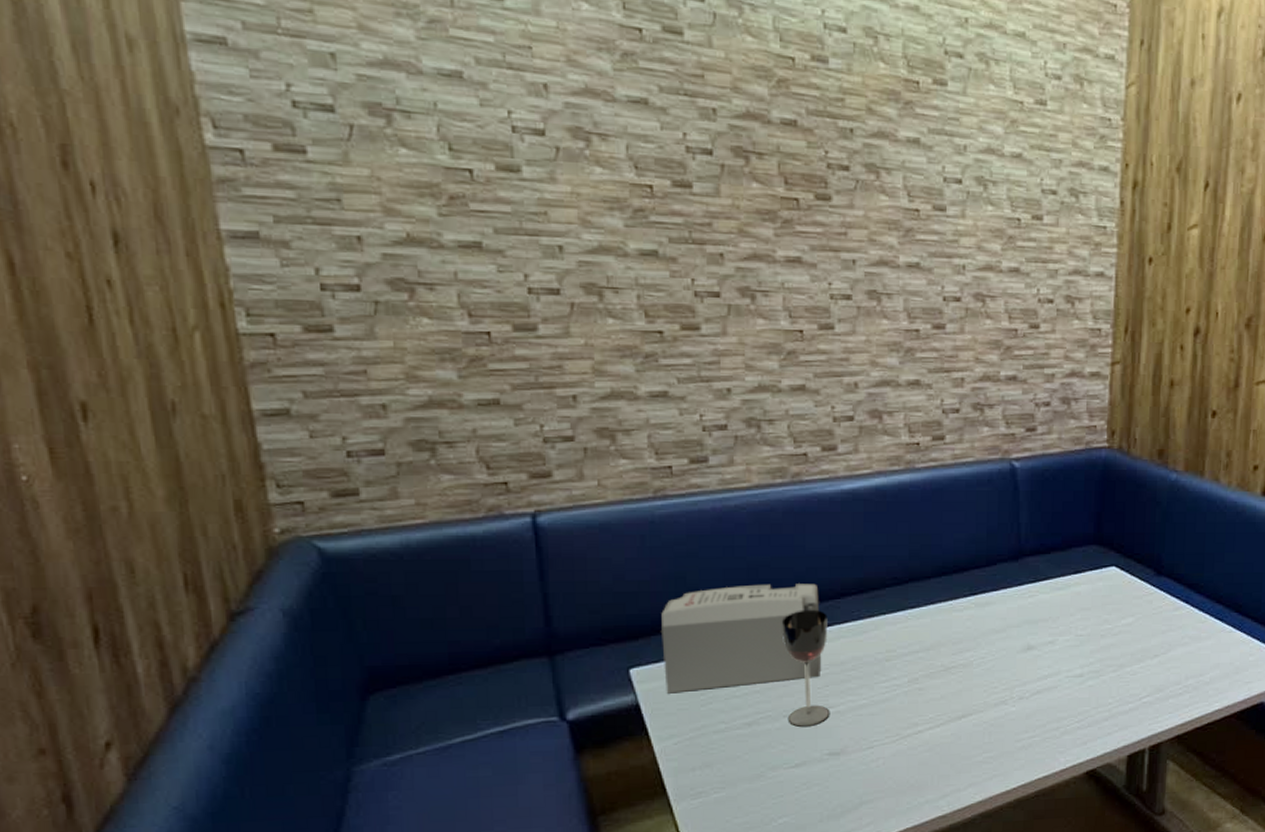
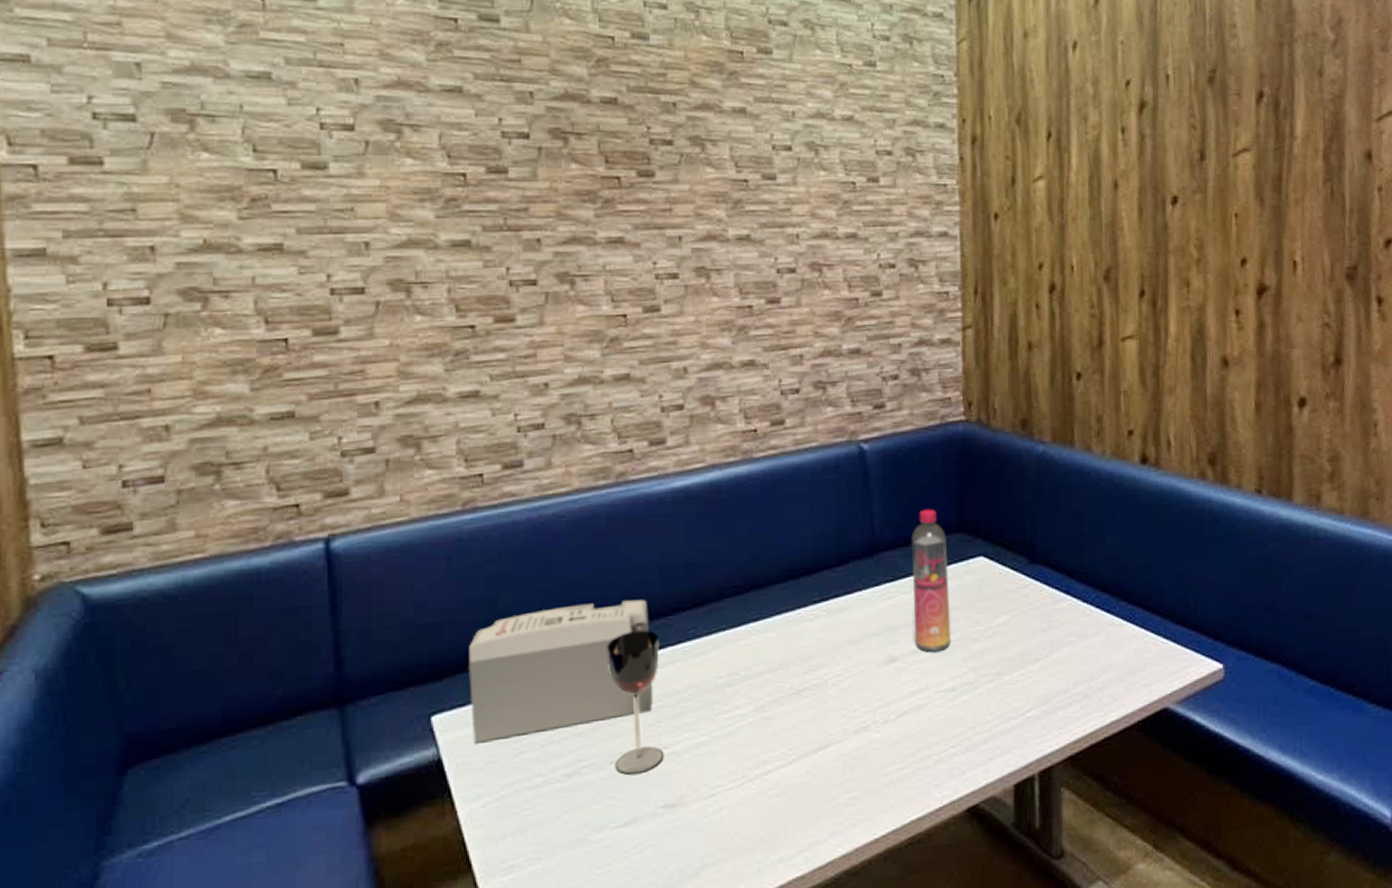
beverage bottle: none [1051,522,1084,643] -> present [910,508,950,652]

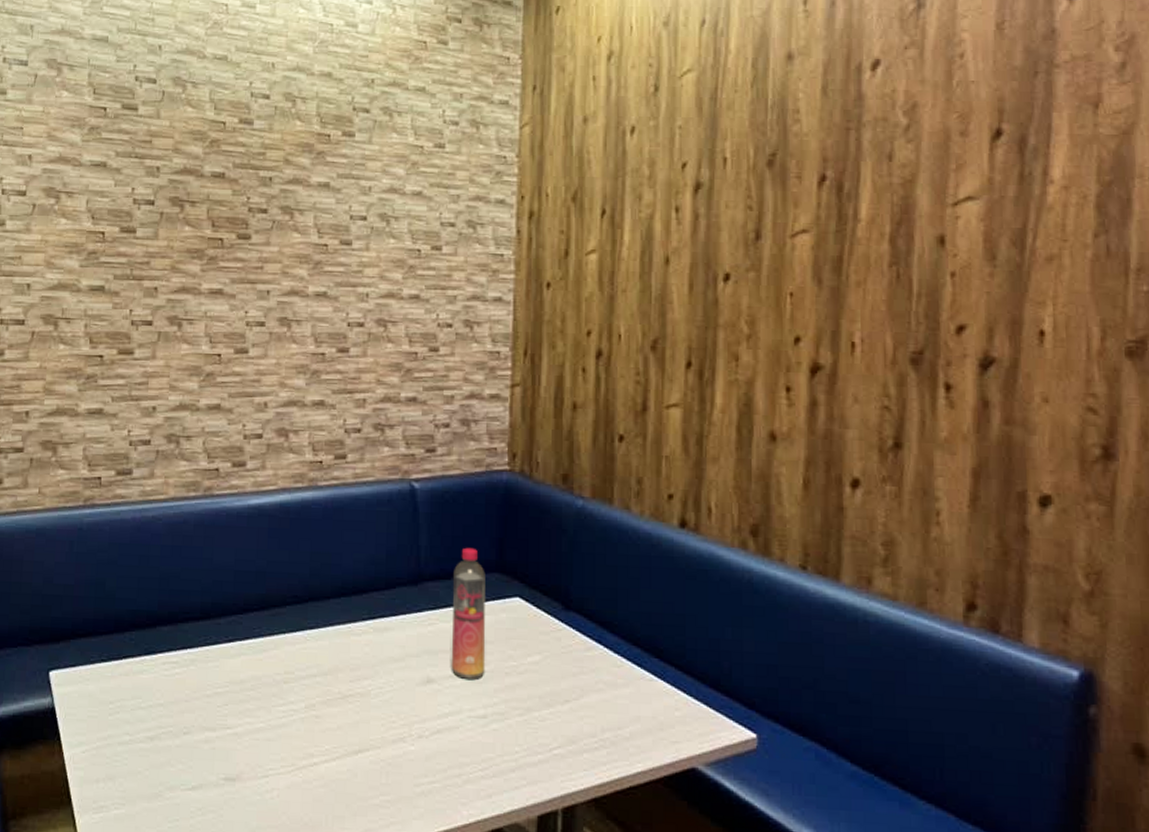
battery: present [469,599,652,744] -> none [79,594,223,700]
wineglass: present [606,630,664,775] -> none [187,623,230,747]

